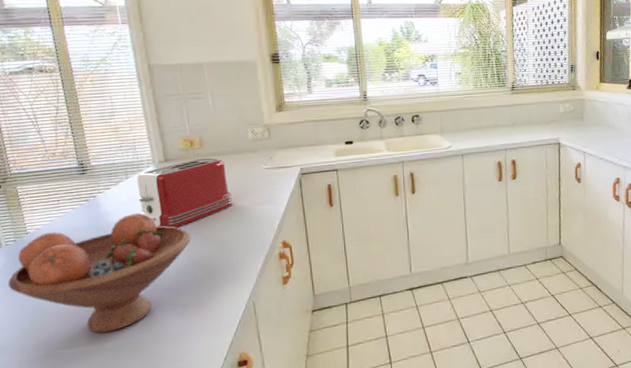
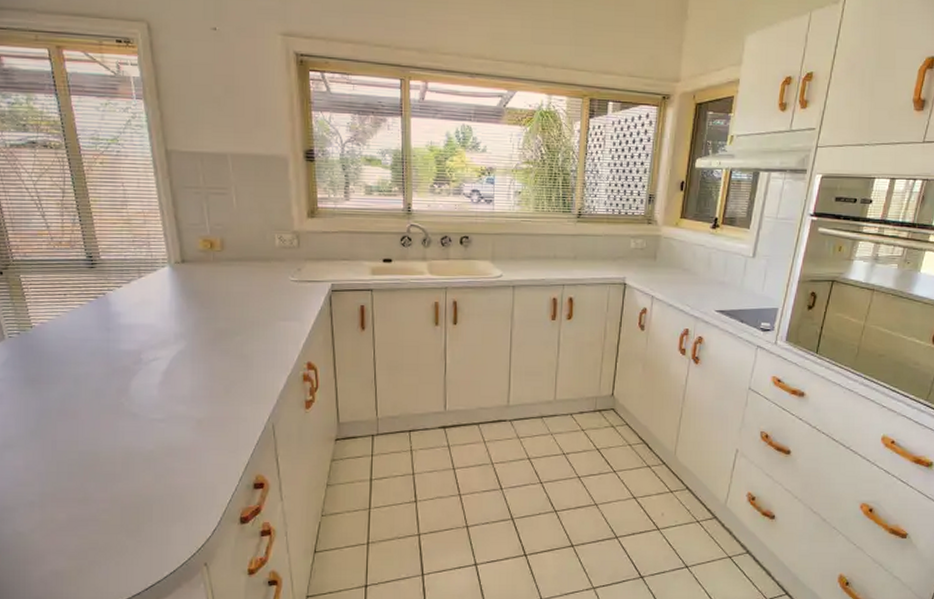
fruit bowl: present [9,212,191,333] -> none [13,316,209,440]
toaster: present [137,158,232,228] -> none [151,262,255,336]

